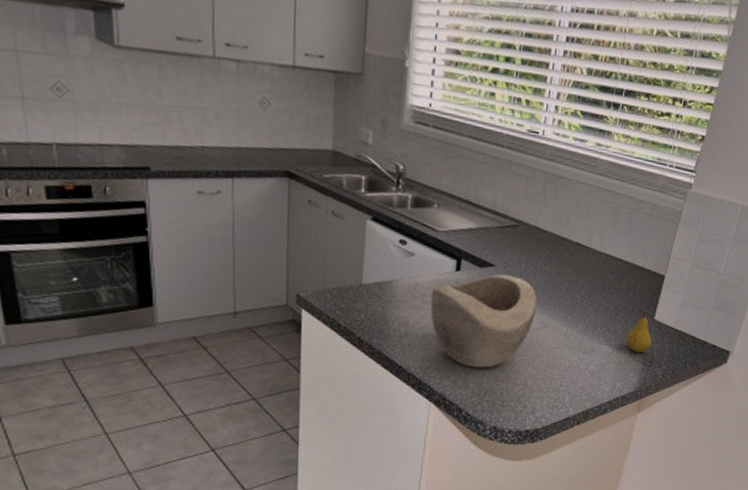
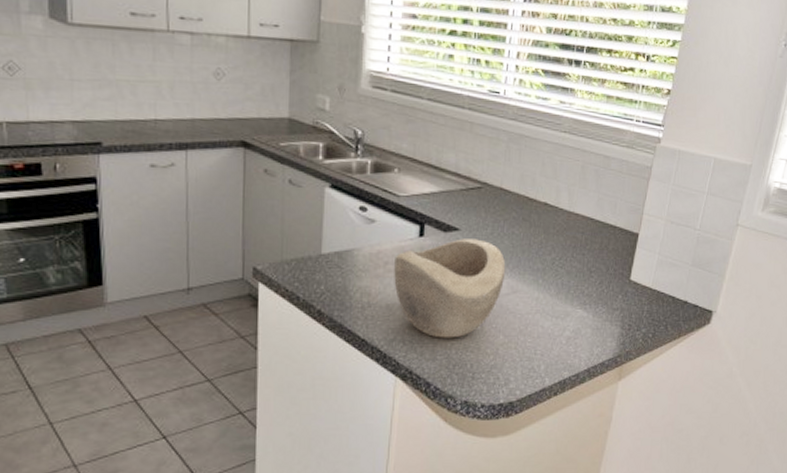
fruit: present [626,310,652,353] -> none [601,270,629,316]

